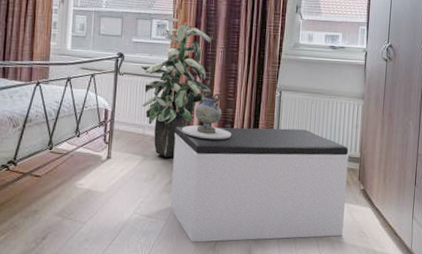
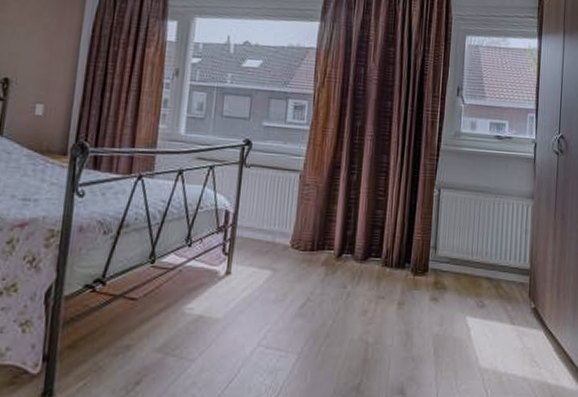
indoor plant: present [141,17,212,158] -> none [272,96,359,272]
bench: present [170,127,350,242] -> none [304,233,518,381]
decorative vase: present [182,90,231,140] -> none [321,187,381,249]

